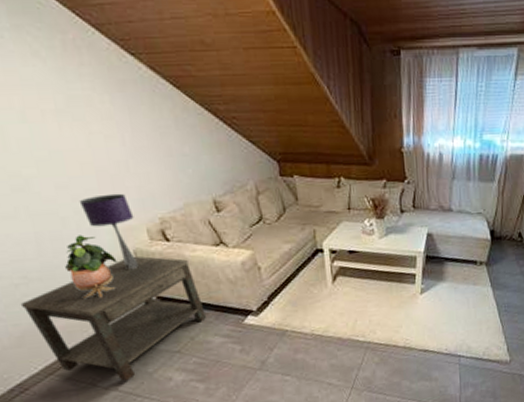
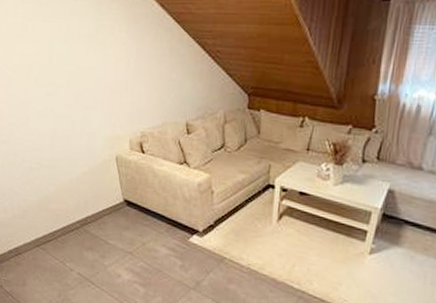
side table: present [20,256,206,381] -> none [31,161,159,268]
potted plant: present [65,234,117,298] -> none [66,136,103,192]
table lamp: present [79,193,140,271] -> none [87,106,123,173]

